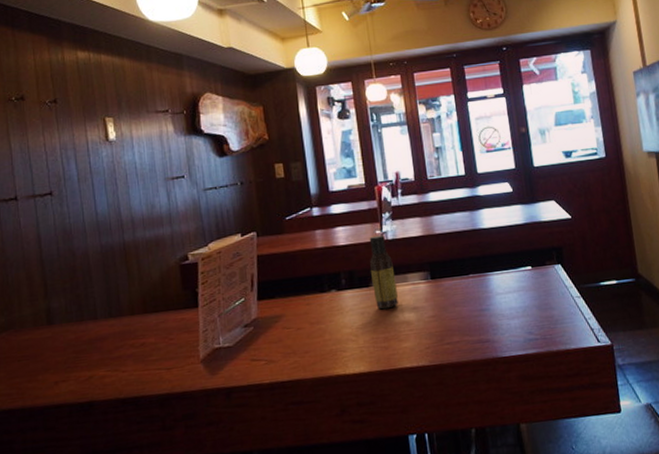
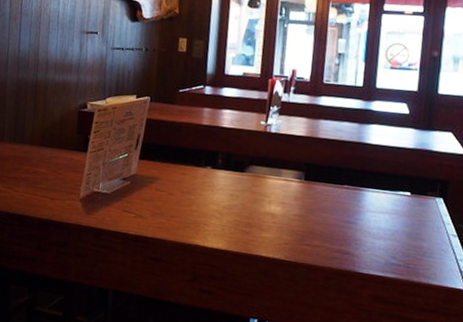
sauce bottle: present [369,235,398,310] -> none [246,125,271,197]

